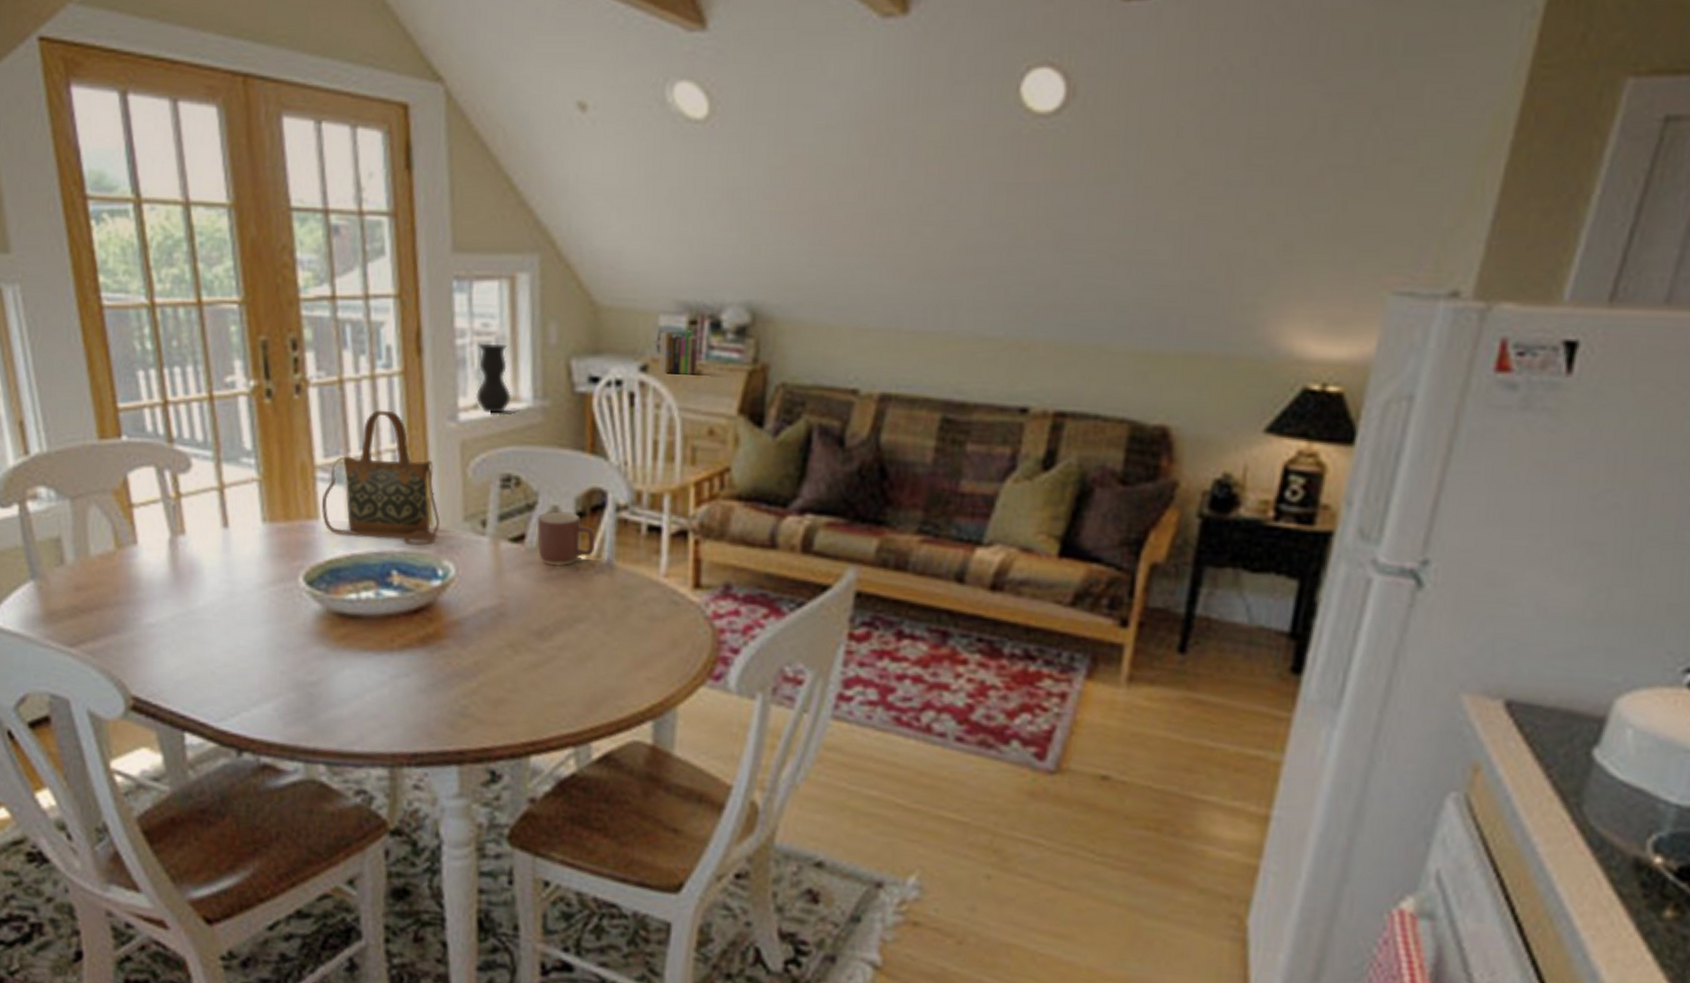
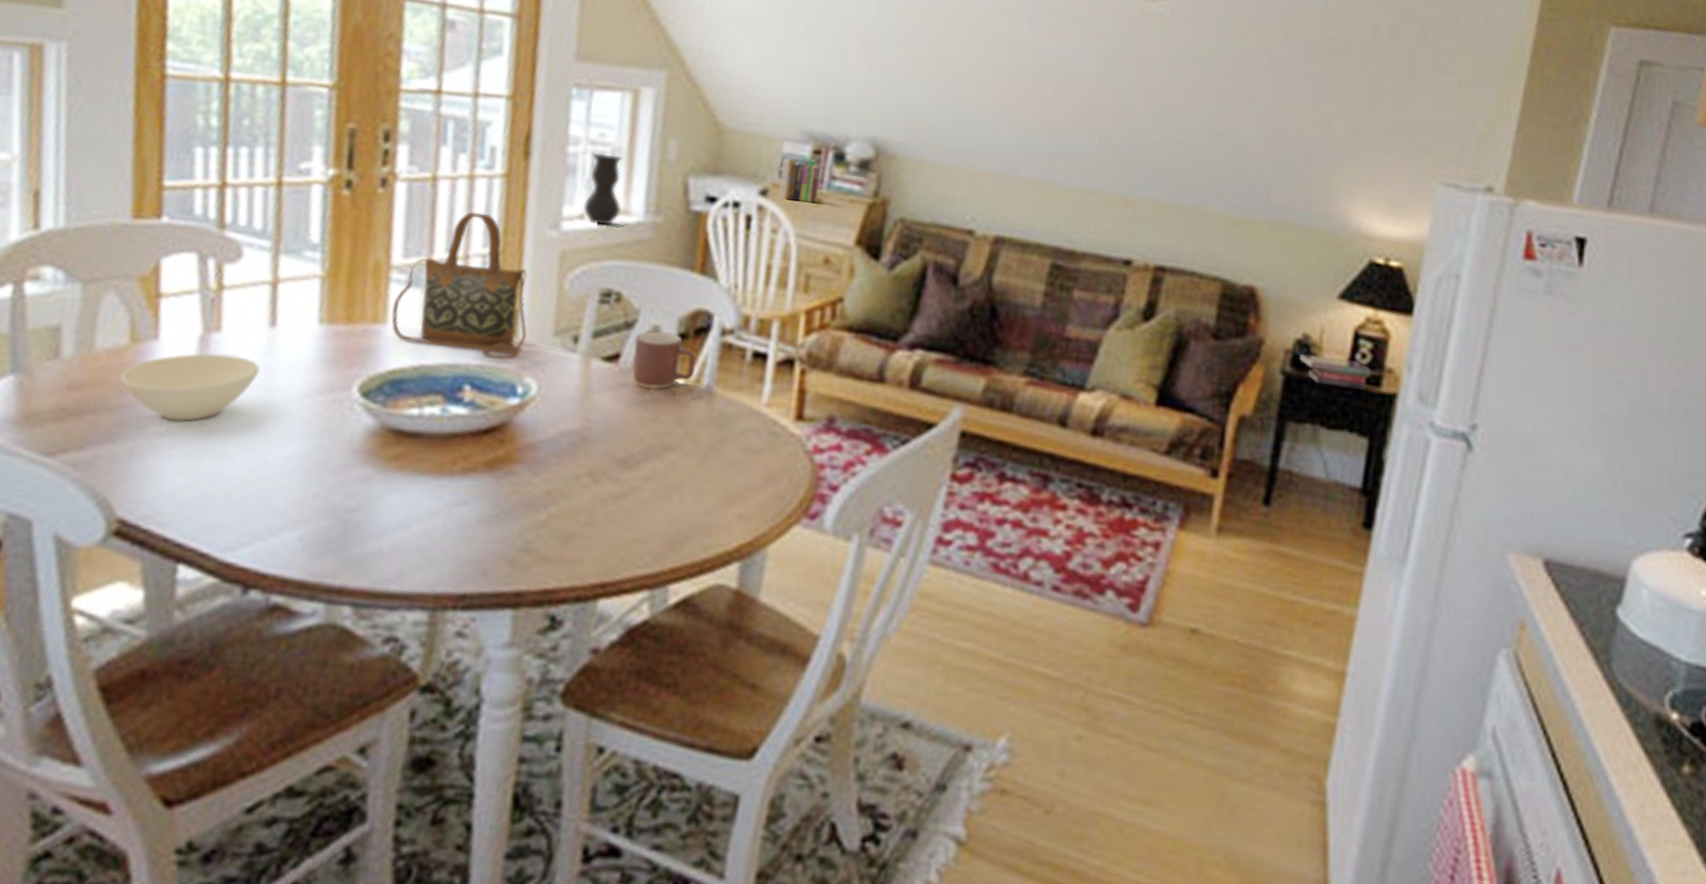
bowl: none [113,553,222,614] -> present [120,353,261,423]
books: none [1219,494,1302,529] -> present [1300,353,1370,390]

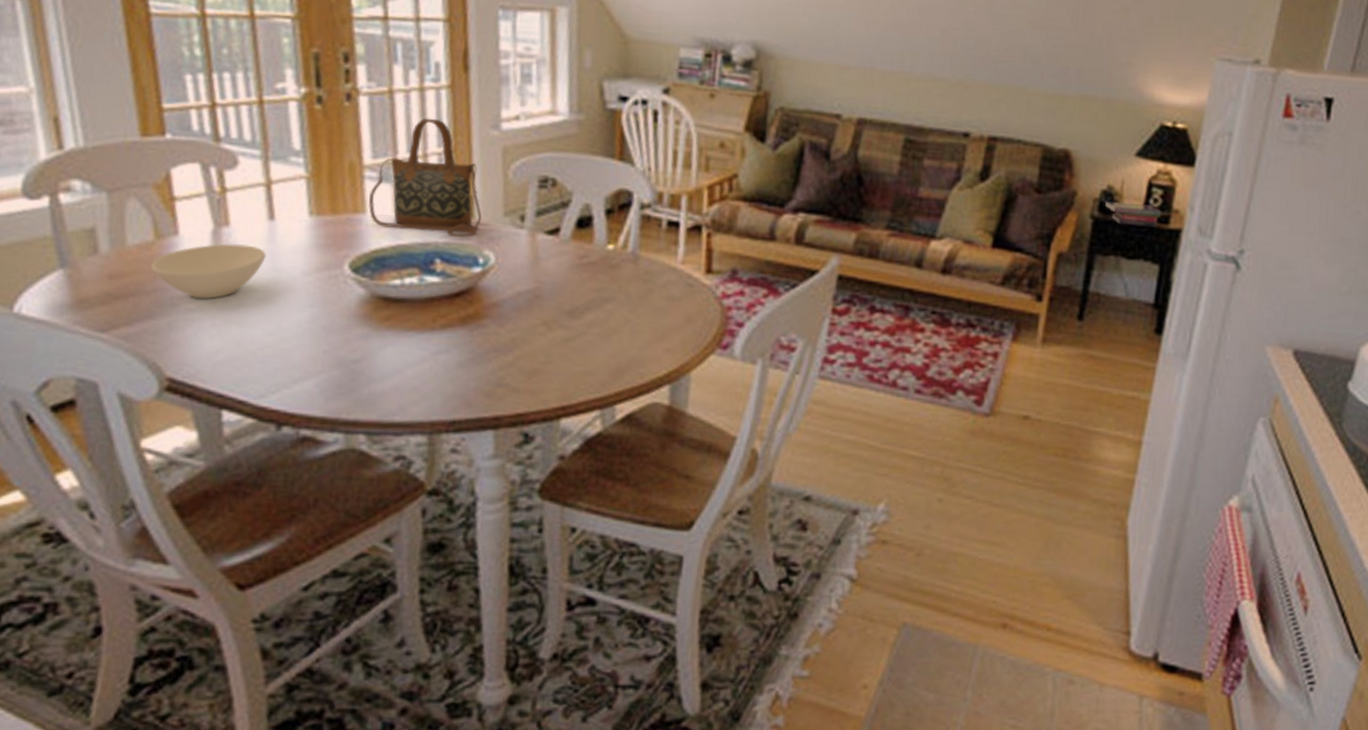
vase: present [582,152,624,227] -> none [517,63,551,125]
mug: present [632,331,697,390] -> none [570,208,623,255]
books: present [778,157,821,203] -> none [678,60,712,98]

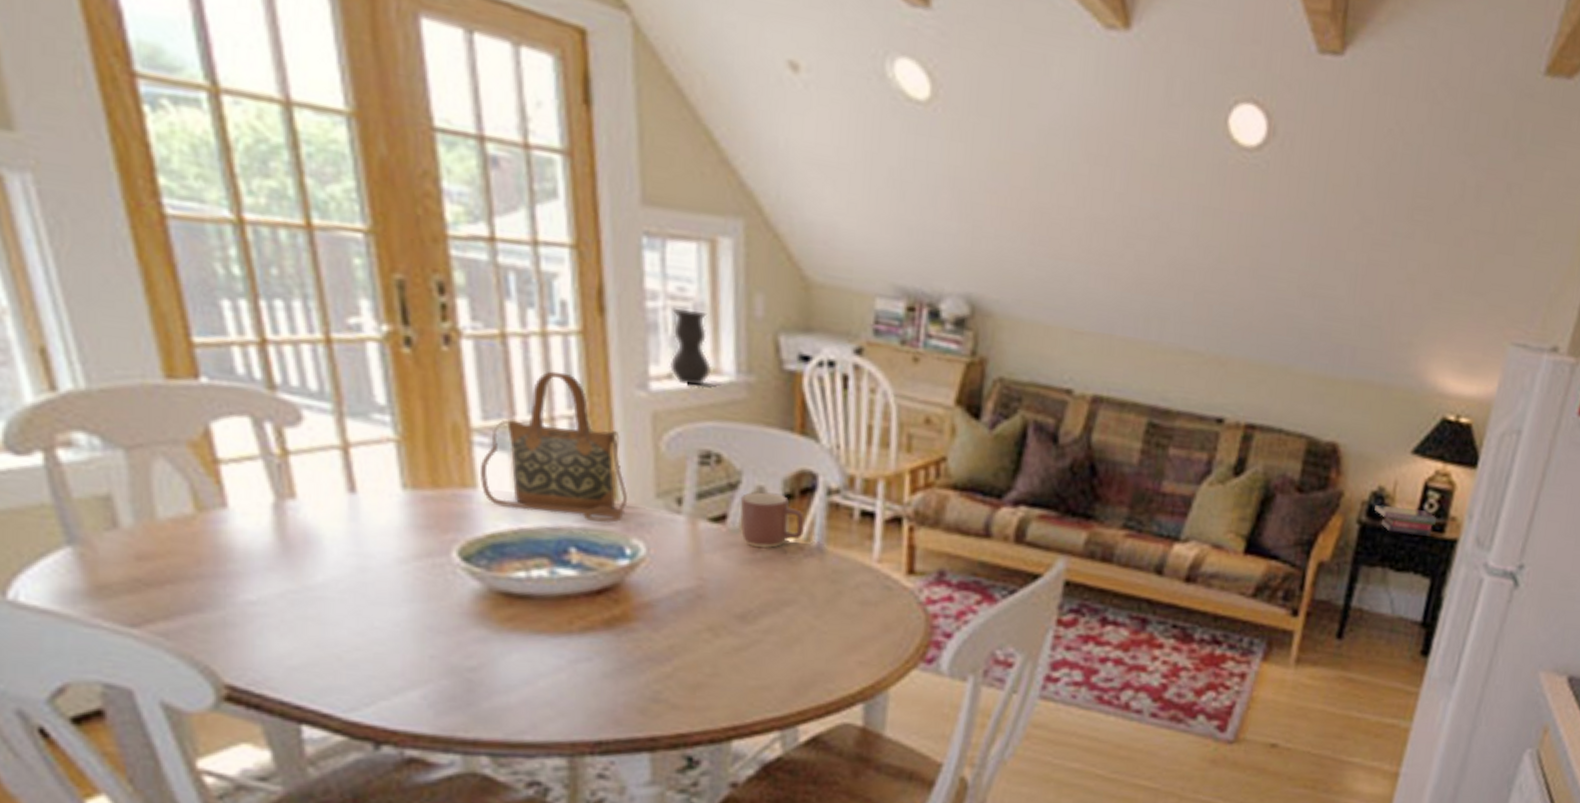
bowl: present [151,244,267,300] -> none [193,520,348,591]
vase: none [517,63,551,125] -> present [670,307,713,387]
mug: none [570,208,623,255] -> present [740,491,805,549]

